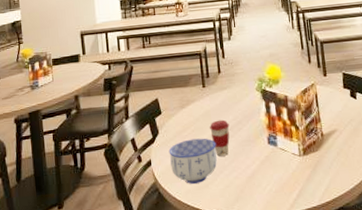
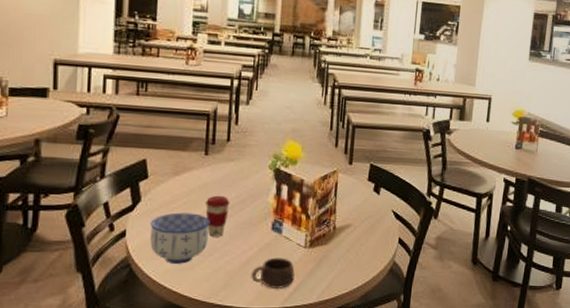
cup: none [258,167,296,197] -> present [251,257,295,290]

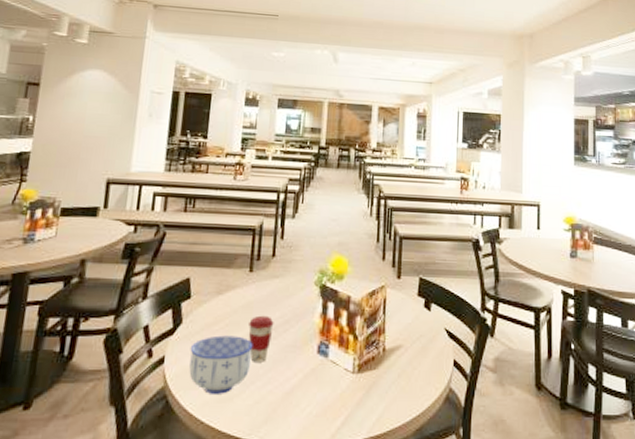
cup: present [251,257,295,290] -> none [295,385,342,424]

